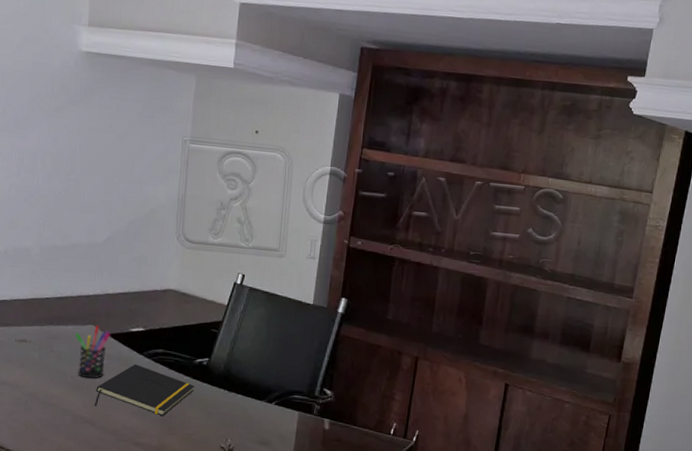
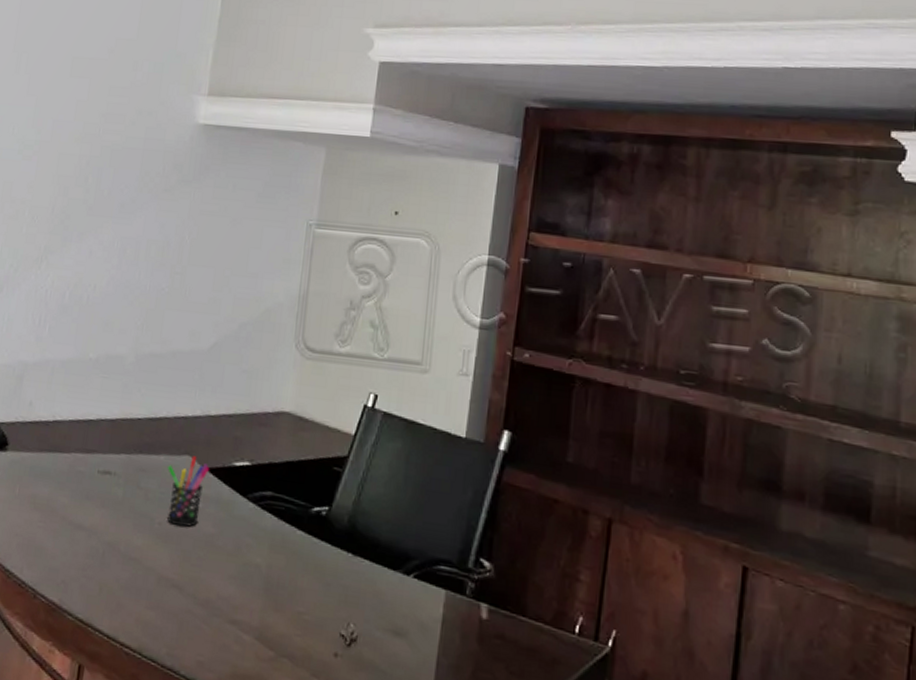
notepad: present [94,364,195,416] -> none [183,510,311,585]

